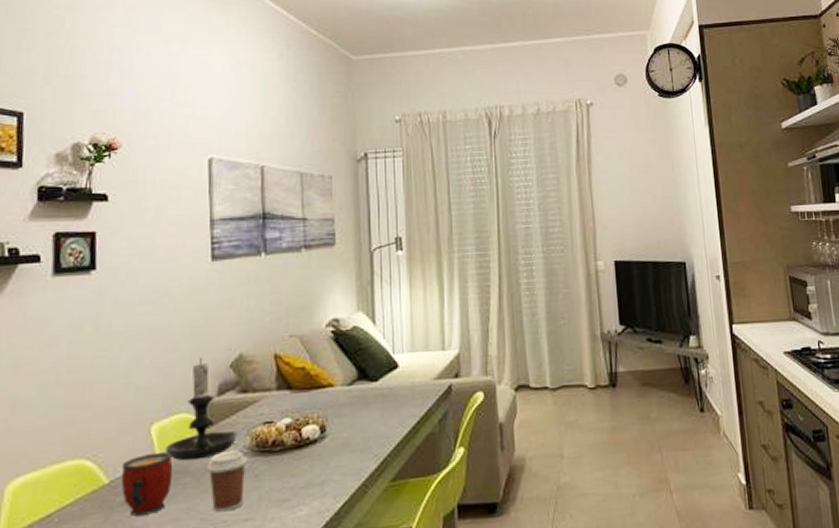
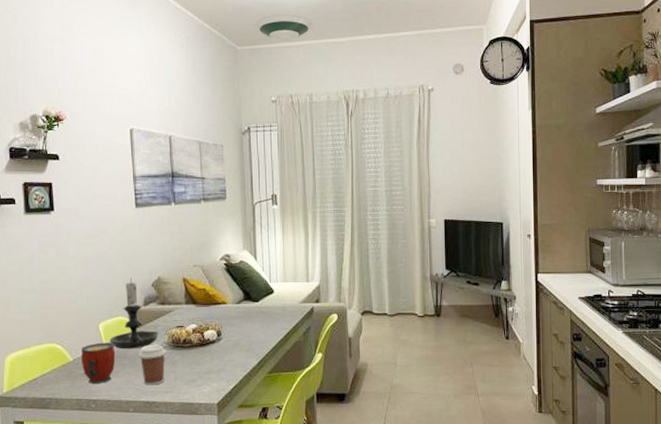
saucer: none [373,18,446,50] -> present [254,14,313,42]

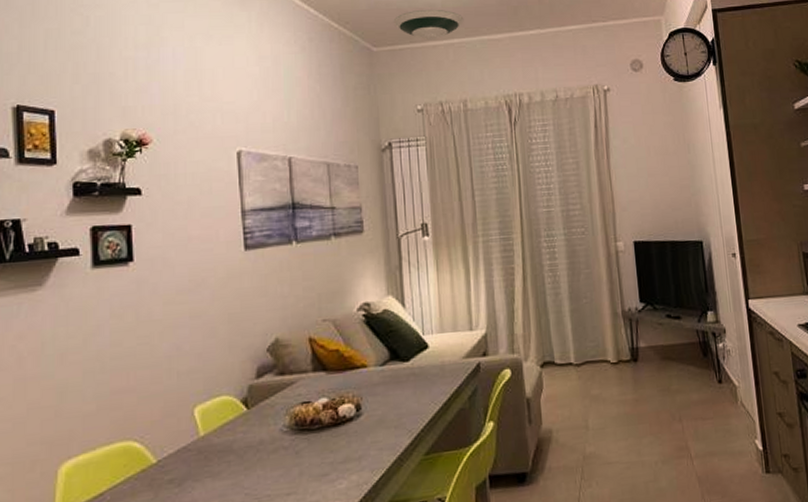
mug: present [80,342,116,384] -> none [167,432,217,493]
candle holder: present [109,278,158,349] -> none [209,342,277,441]
coffee cup: present [138,345,167,386] -> none [248,429,288,488]

